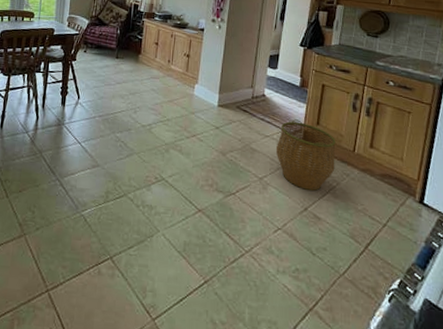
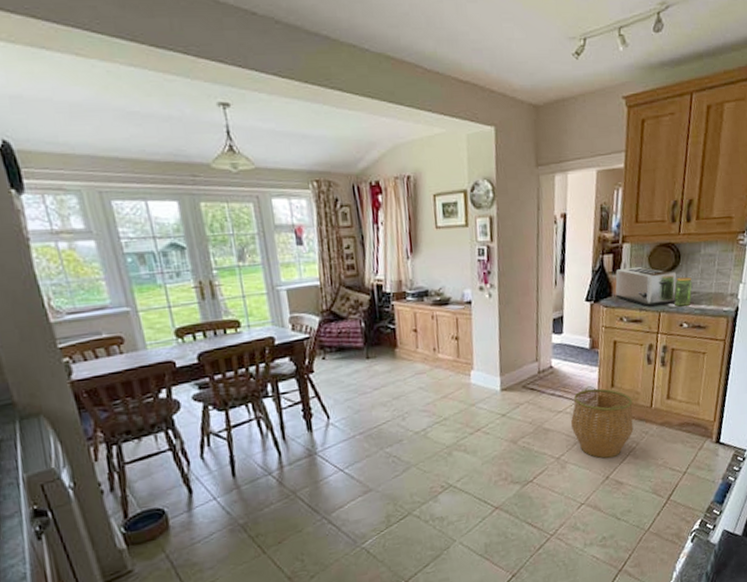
toaster: none [328,25,386,62] -> present [615,266,677,307]
jar: none [382,40,400,68] -> present [674,276,693,308]

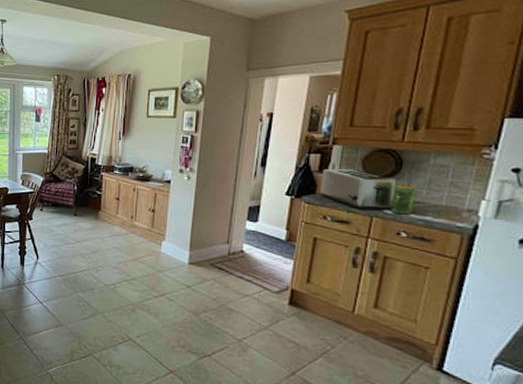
basket: present [570,386,634,459] -> none [257,277,330,354]

